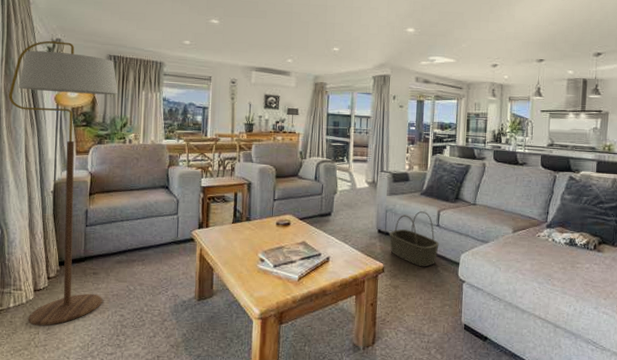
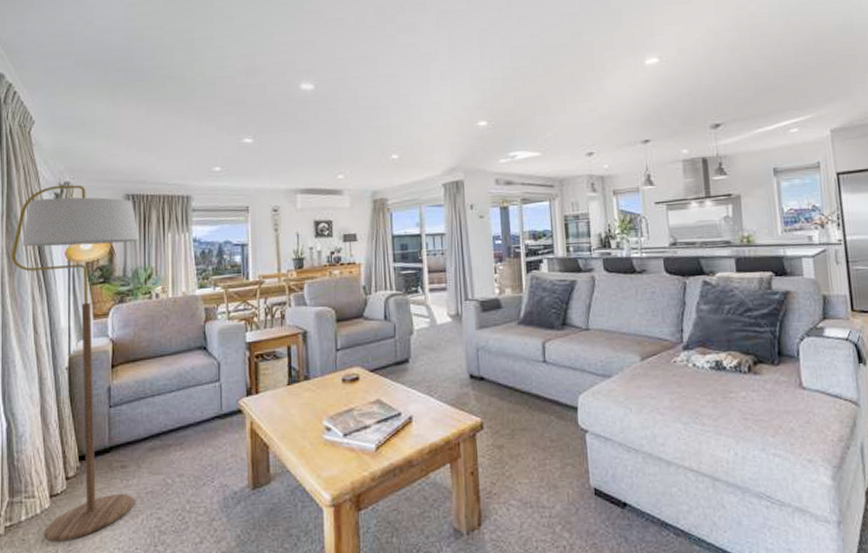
basket: present [389,211,439,267] -> none [484,345,549,418]

